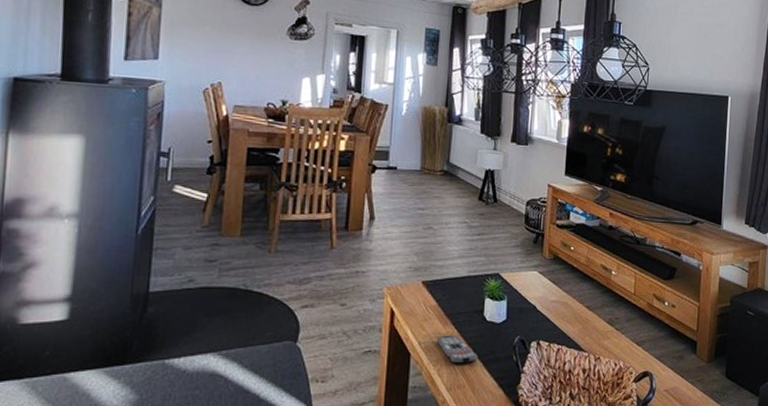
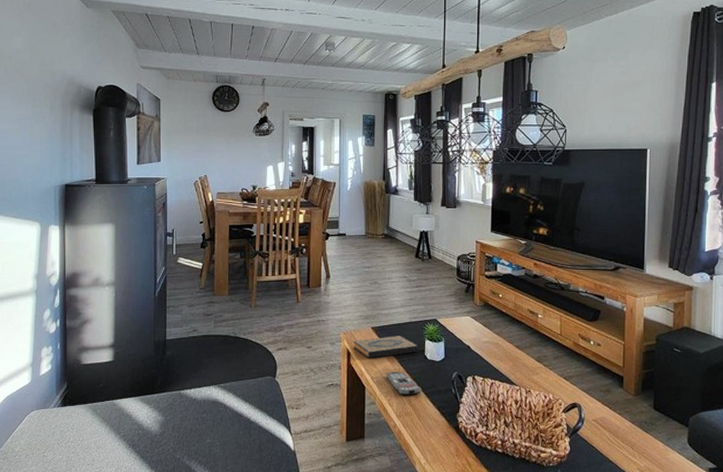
hardback book: none [399,292,477,319] -> present [353,336,418,358]

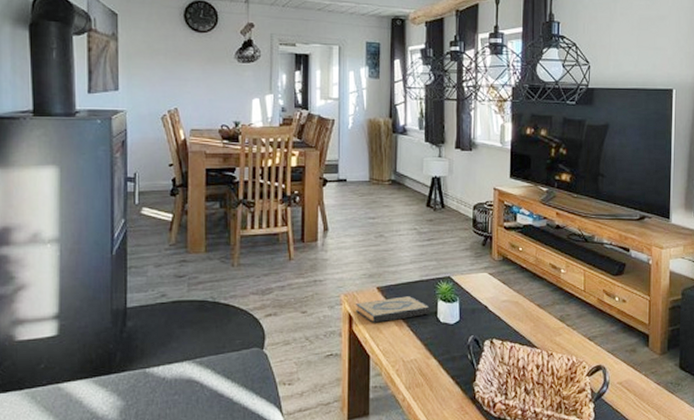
remote control: present [387,371,421,395] -> none [394,337,434,364]

